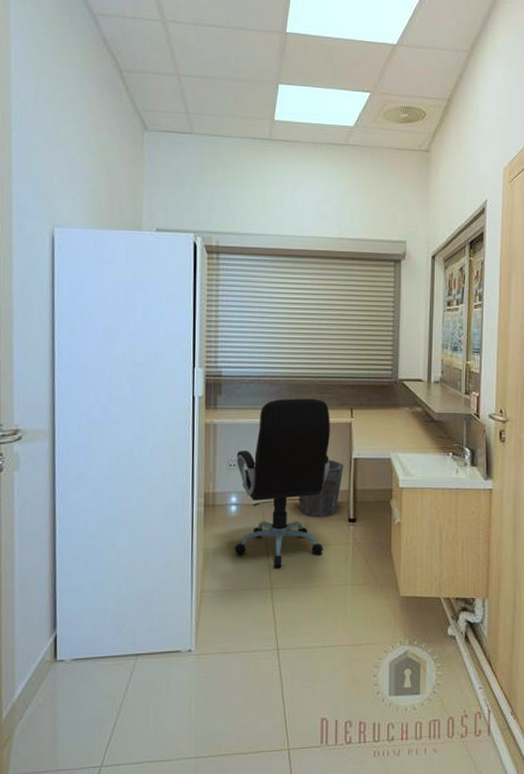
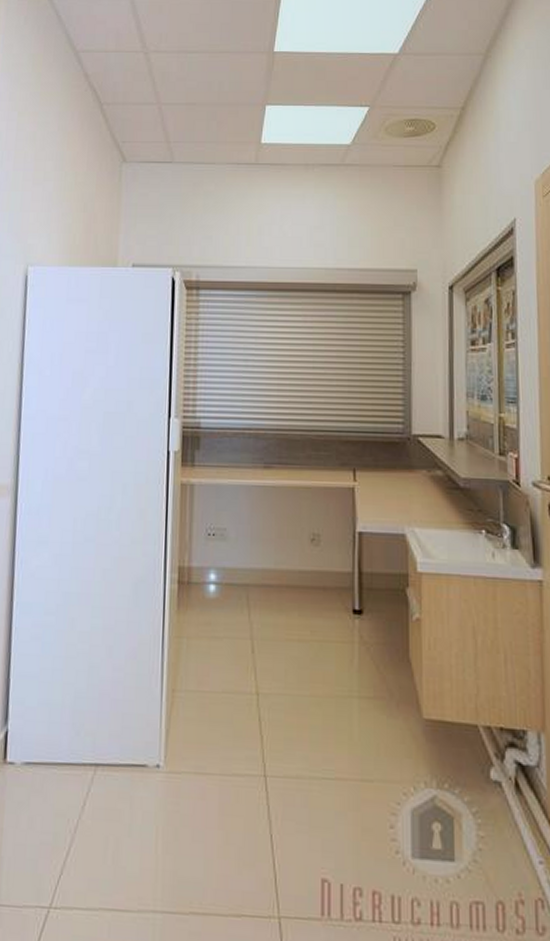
office chair: present [234,398,330,567] -> none [212,455,328,666]
waste bin: present [299,460,344,518] -> none [290,533,346,606]

